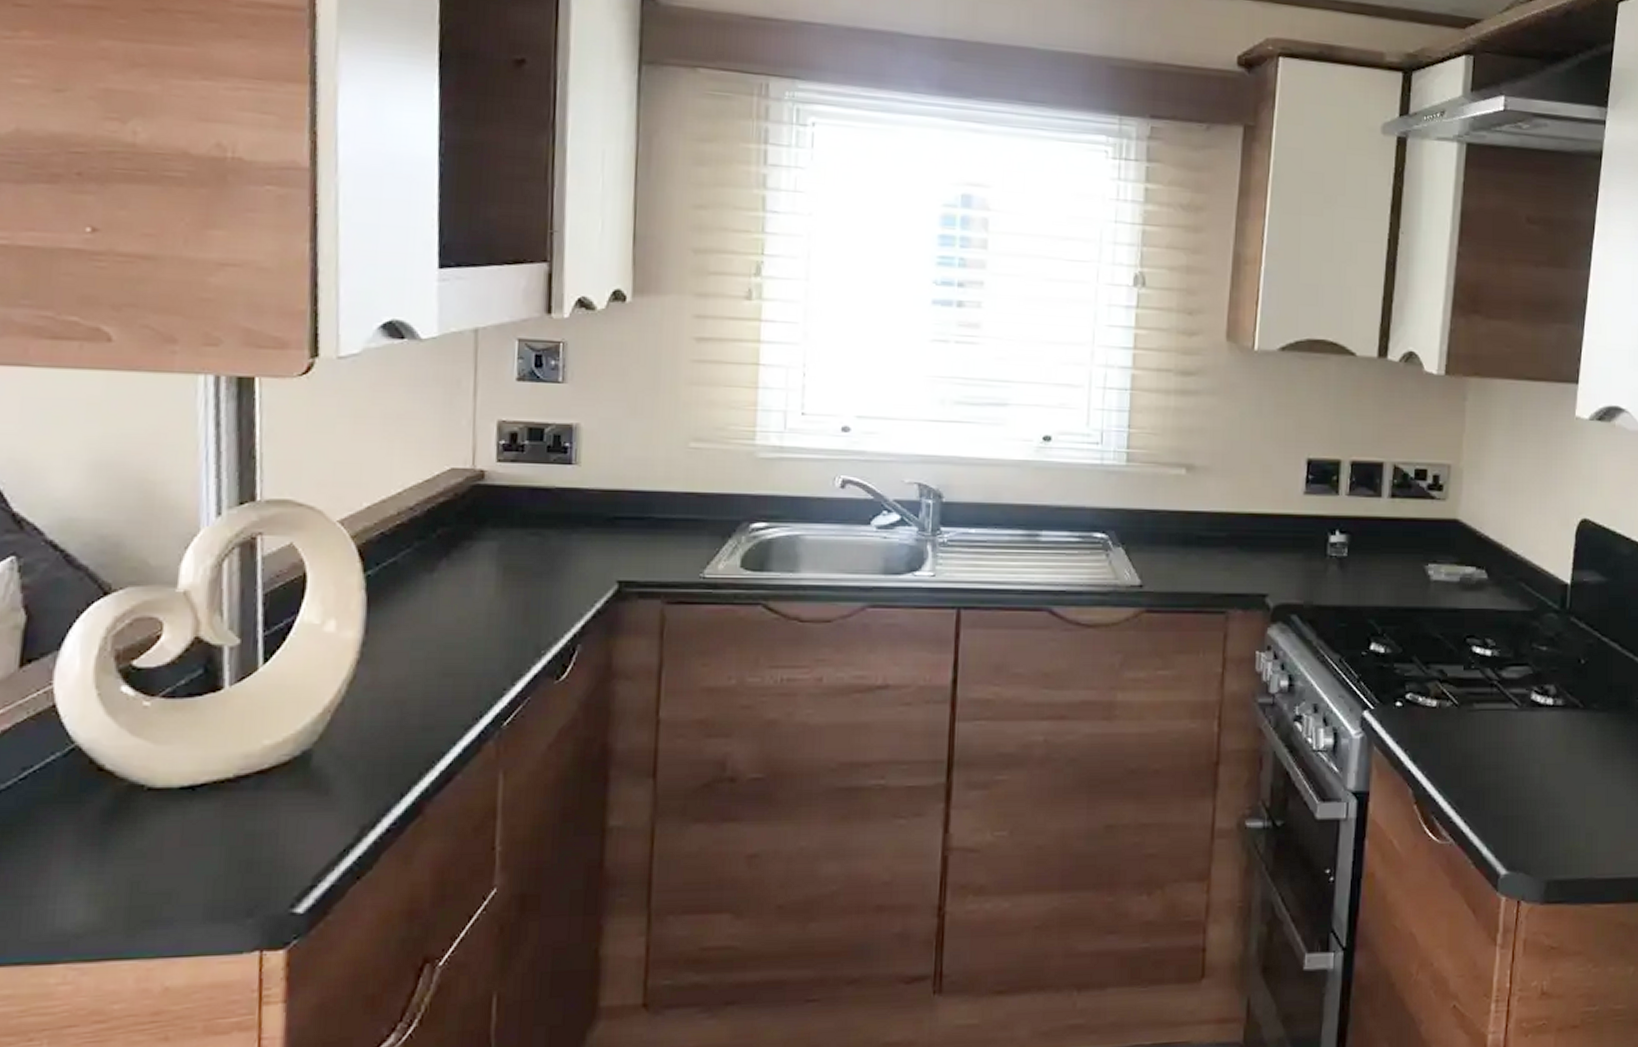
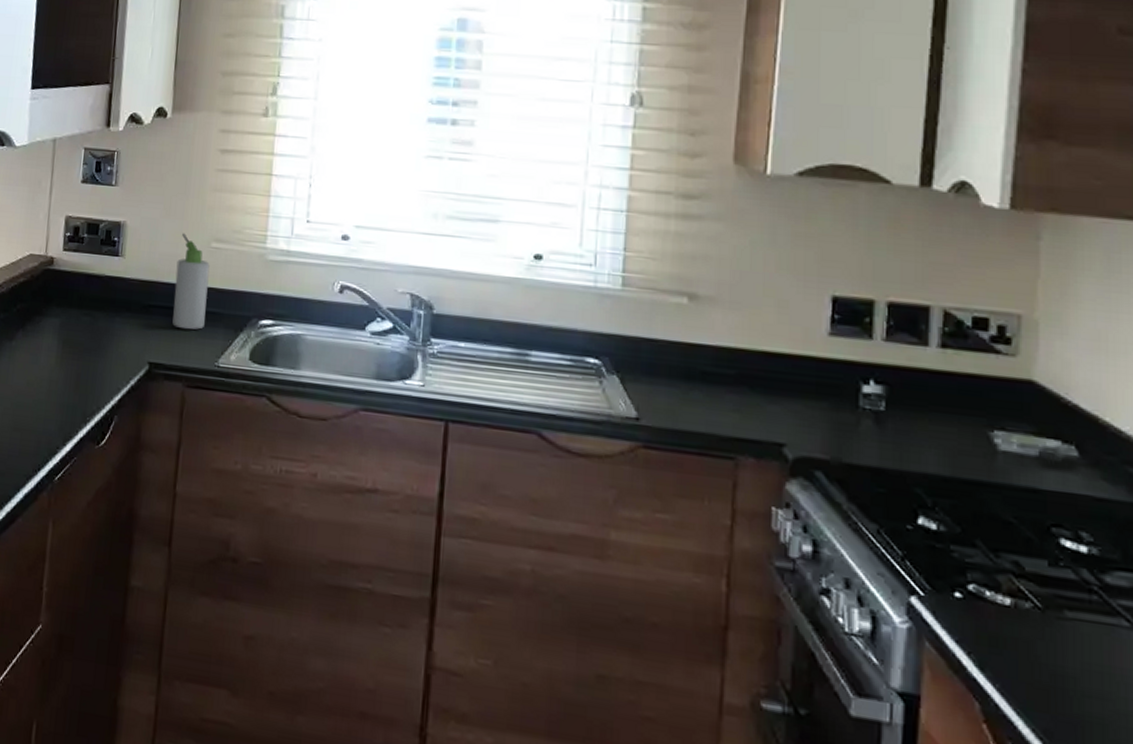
bottle: none [645,433,689,541] -> present [172,233,210,330]

